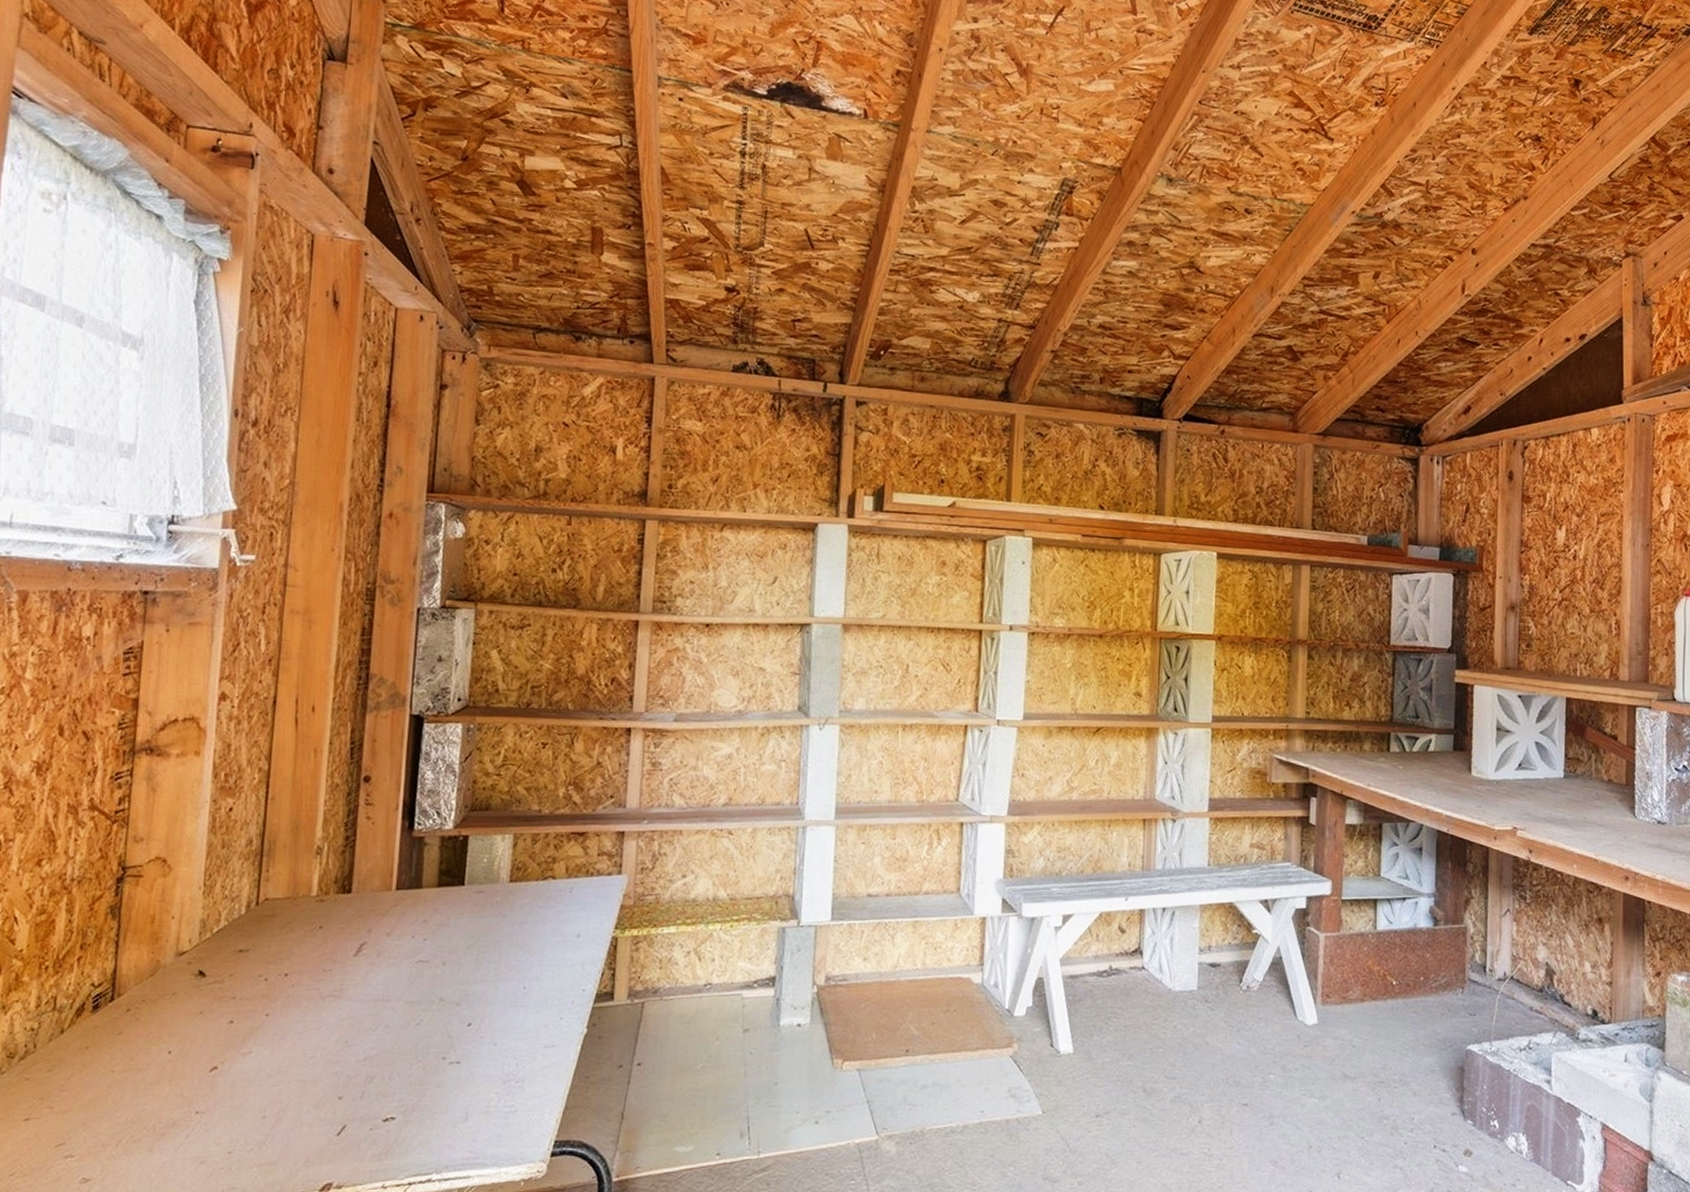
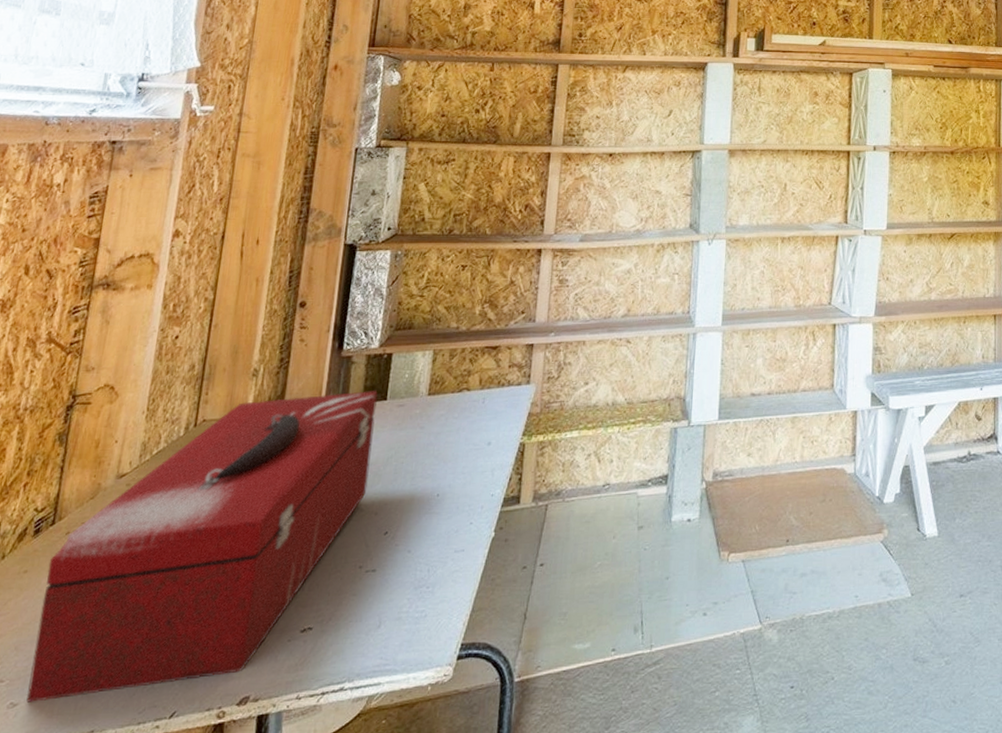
toolbox: none [98,874,454,1179] -> present [26,391,378,703]

